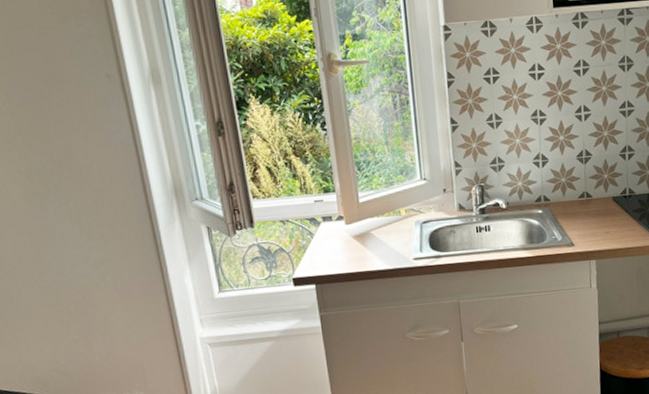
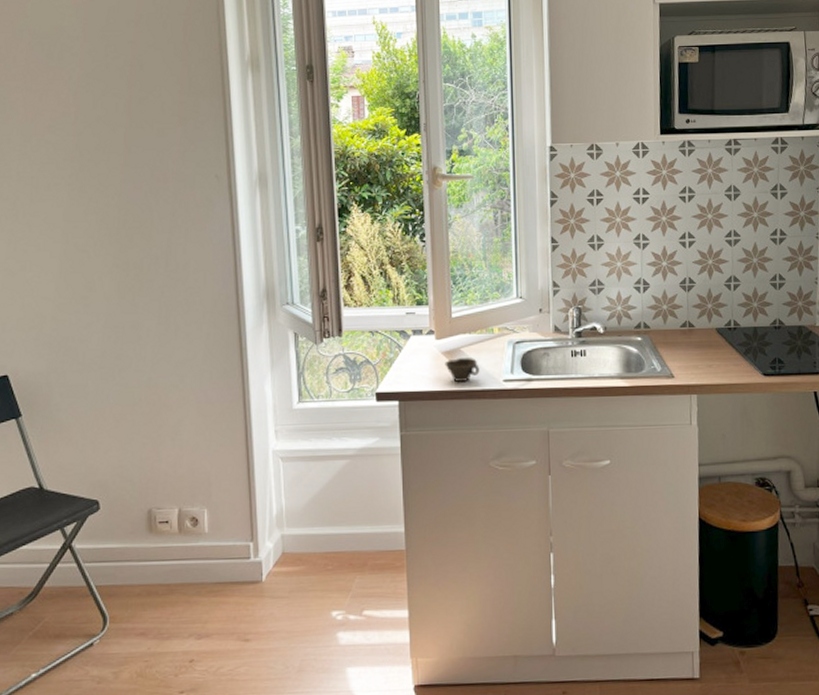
cup: none [356,239,390,263] -> present [445,358,480,382]

